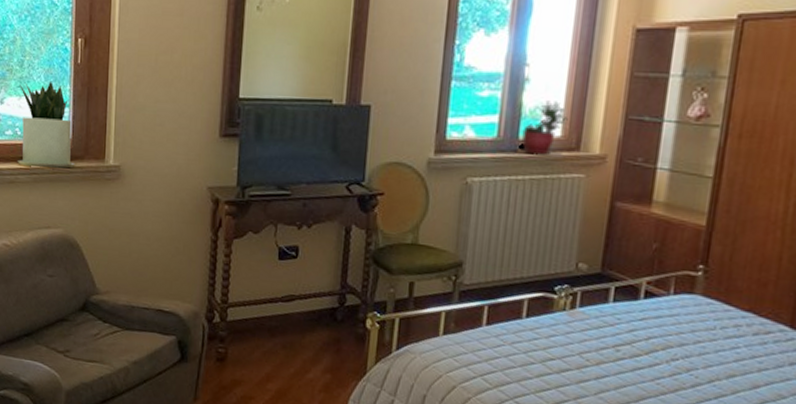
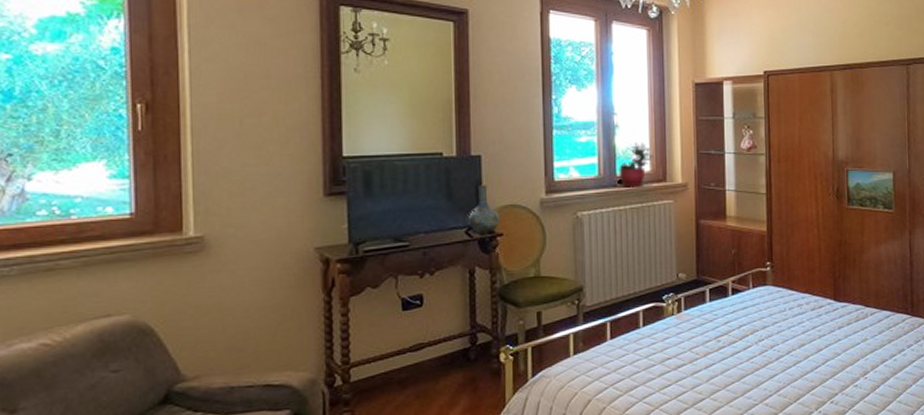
planter: present [16,82,75,169] -> none [55,152,142,250]
vase: none [349,137,384,192] -> present [467,185,501,235]

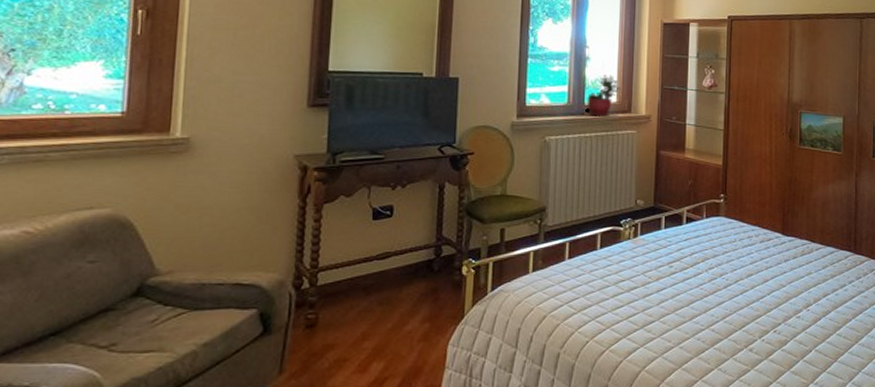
vase: present [467,185,501,235] -> none [441,105,473,152]

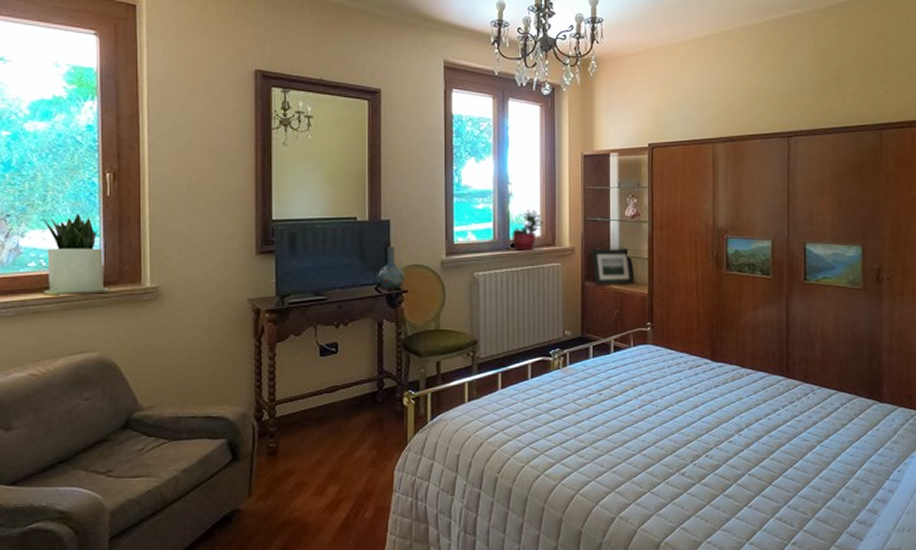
planter: none [47,52,131,144] -> present [42,214,109,296]
vase: none [441,105,473,152] -> present [377,246,406,291]
picture frame: none [667,118,709,156] -> present [592,249,634,285]

